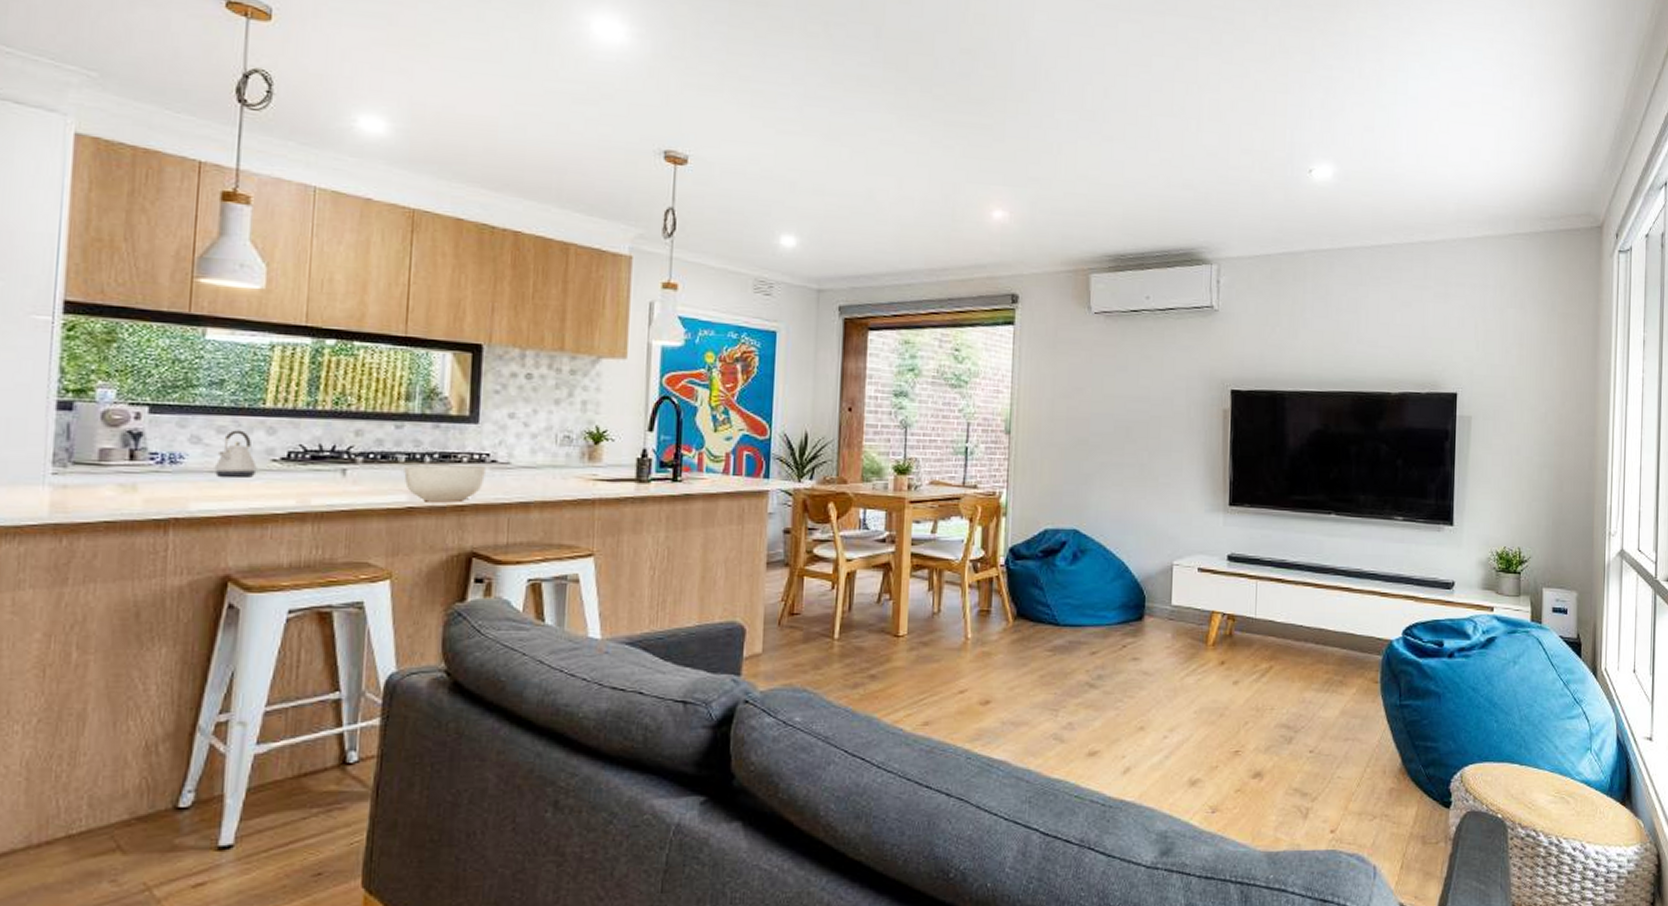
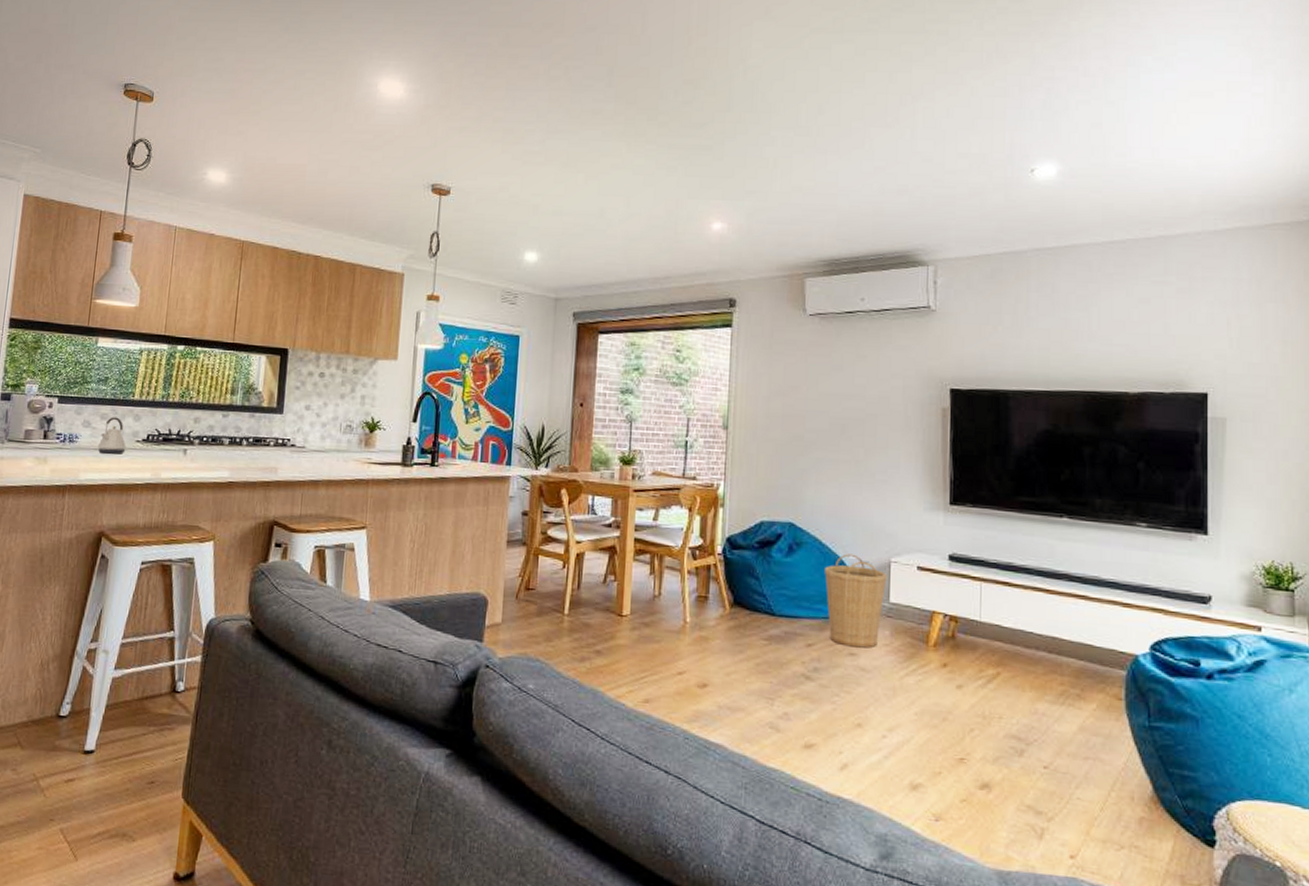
bowl: present [404,465,487,503] -> none [227,447,288,480]
basket: none [1109,559,1170,652] -> present [825,553,887,648]

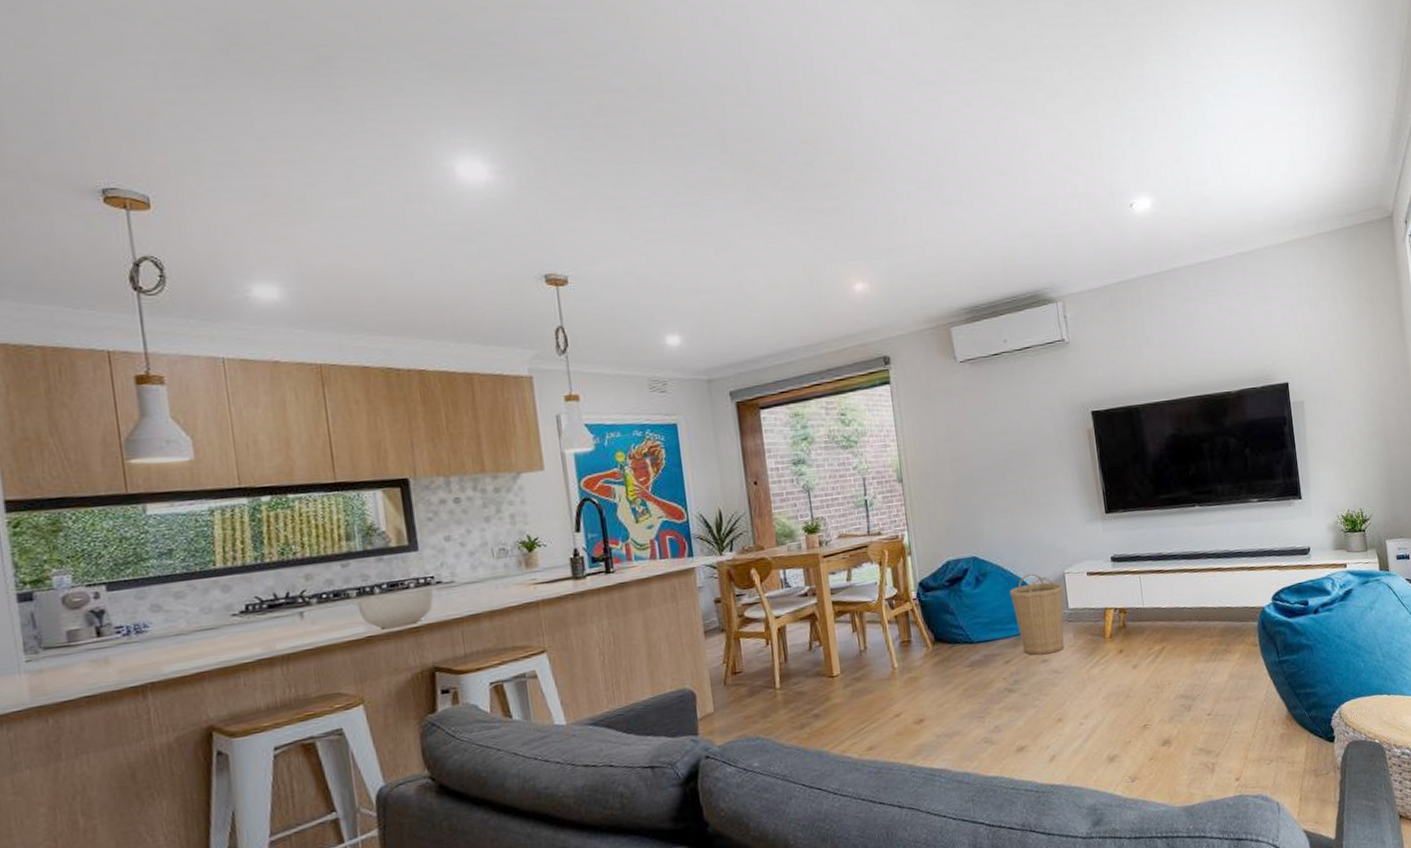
kettle: present [97,417,126,456] -> none [178,592,220,640]
bowl: none [227,447,288,480] -> present [357,589,434,630]

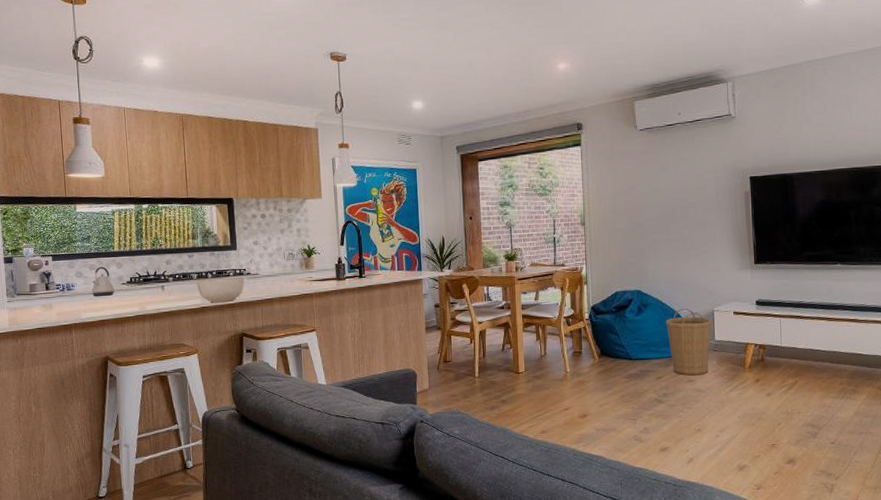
kettle: none [178,592,220,640] -> present [91,266,115,297]

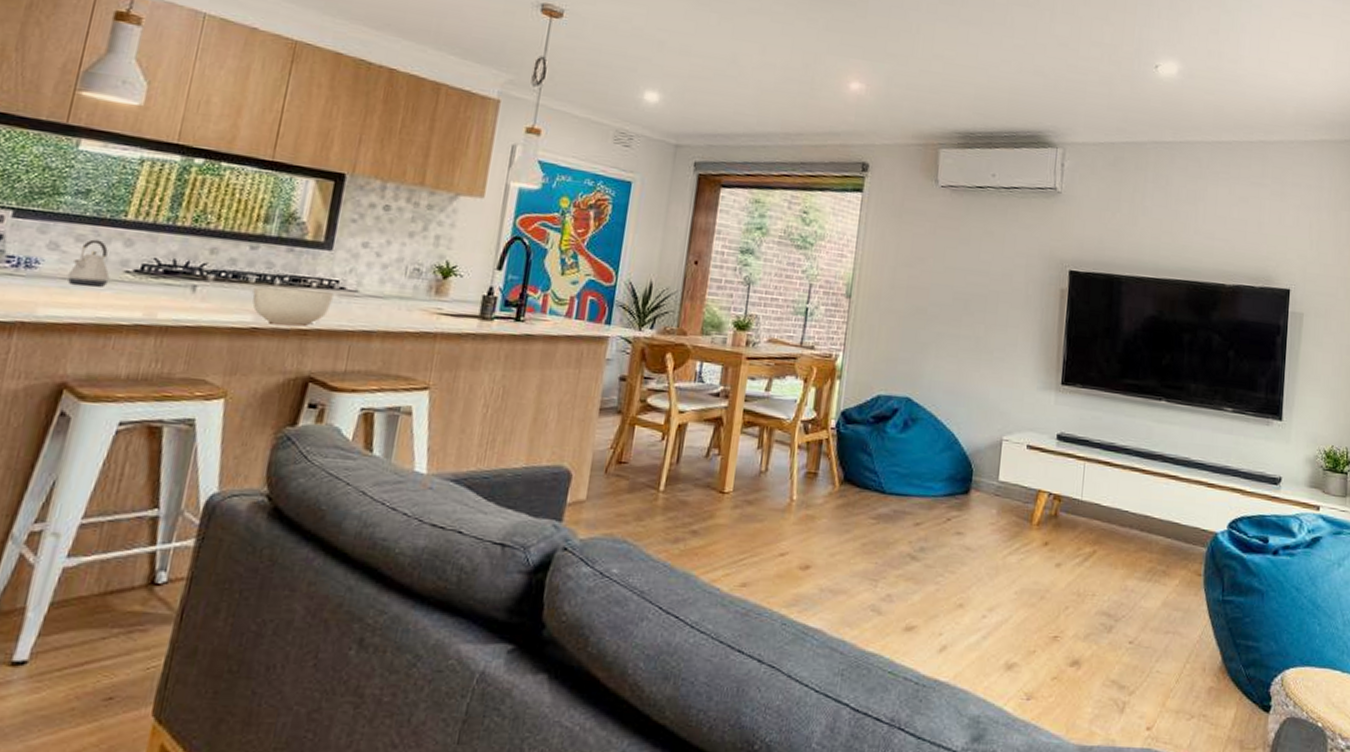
basket: present [666,308,712,376] -> none [937,431,998,527]

